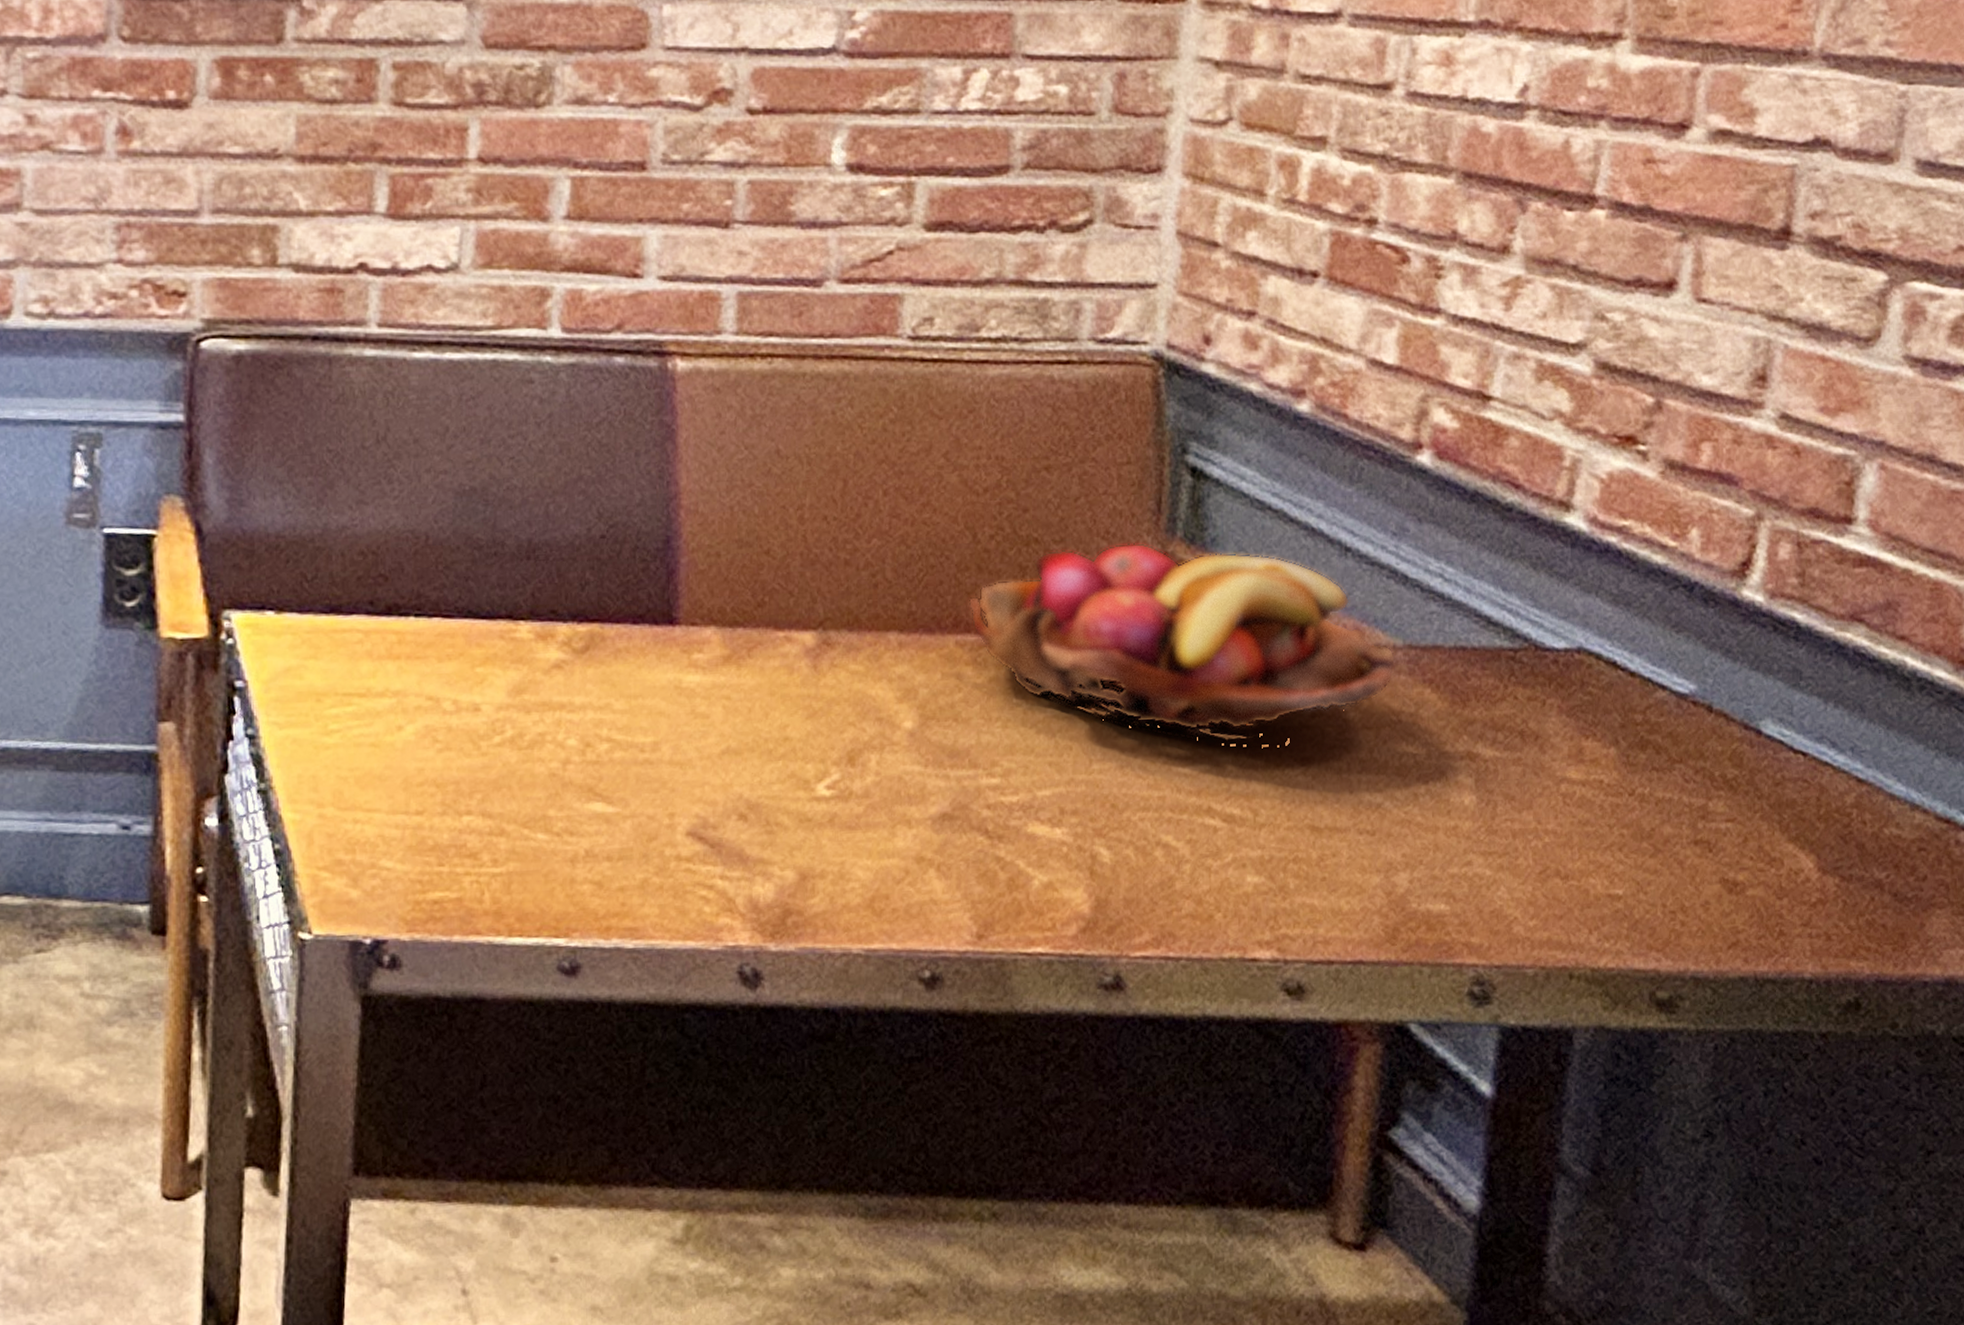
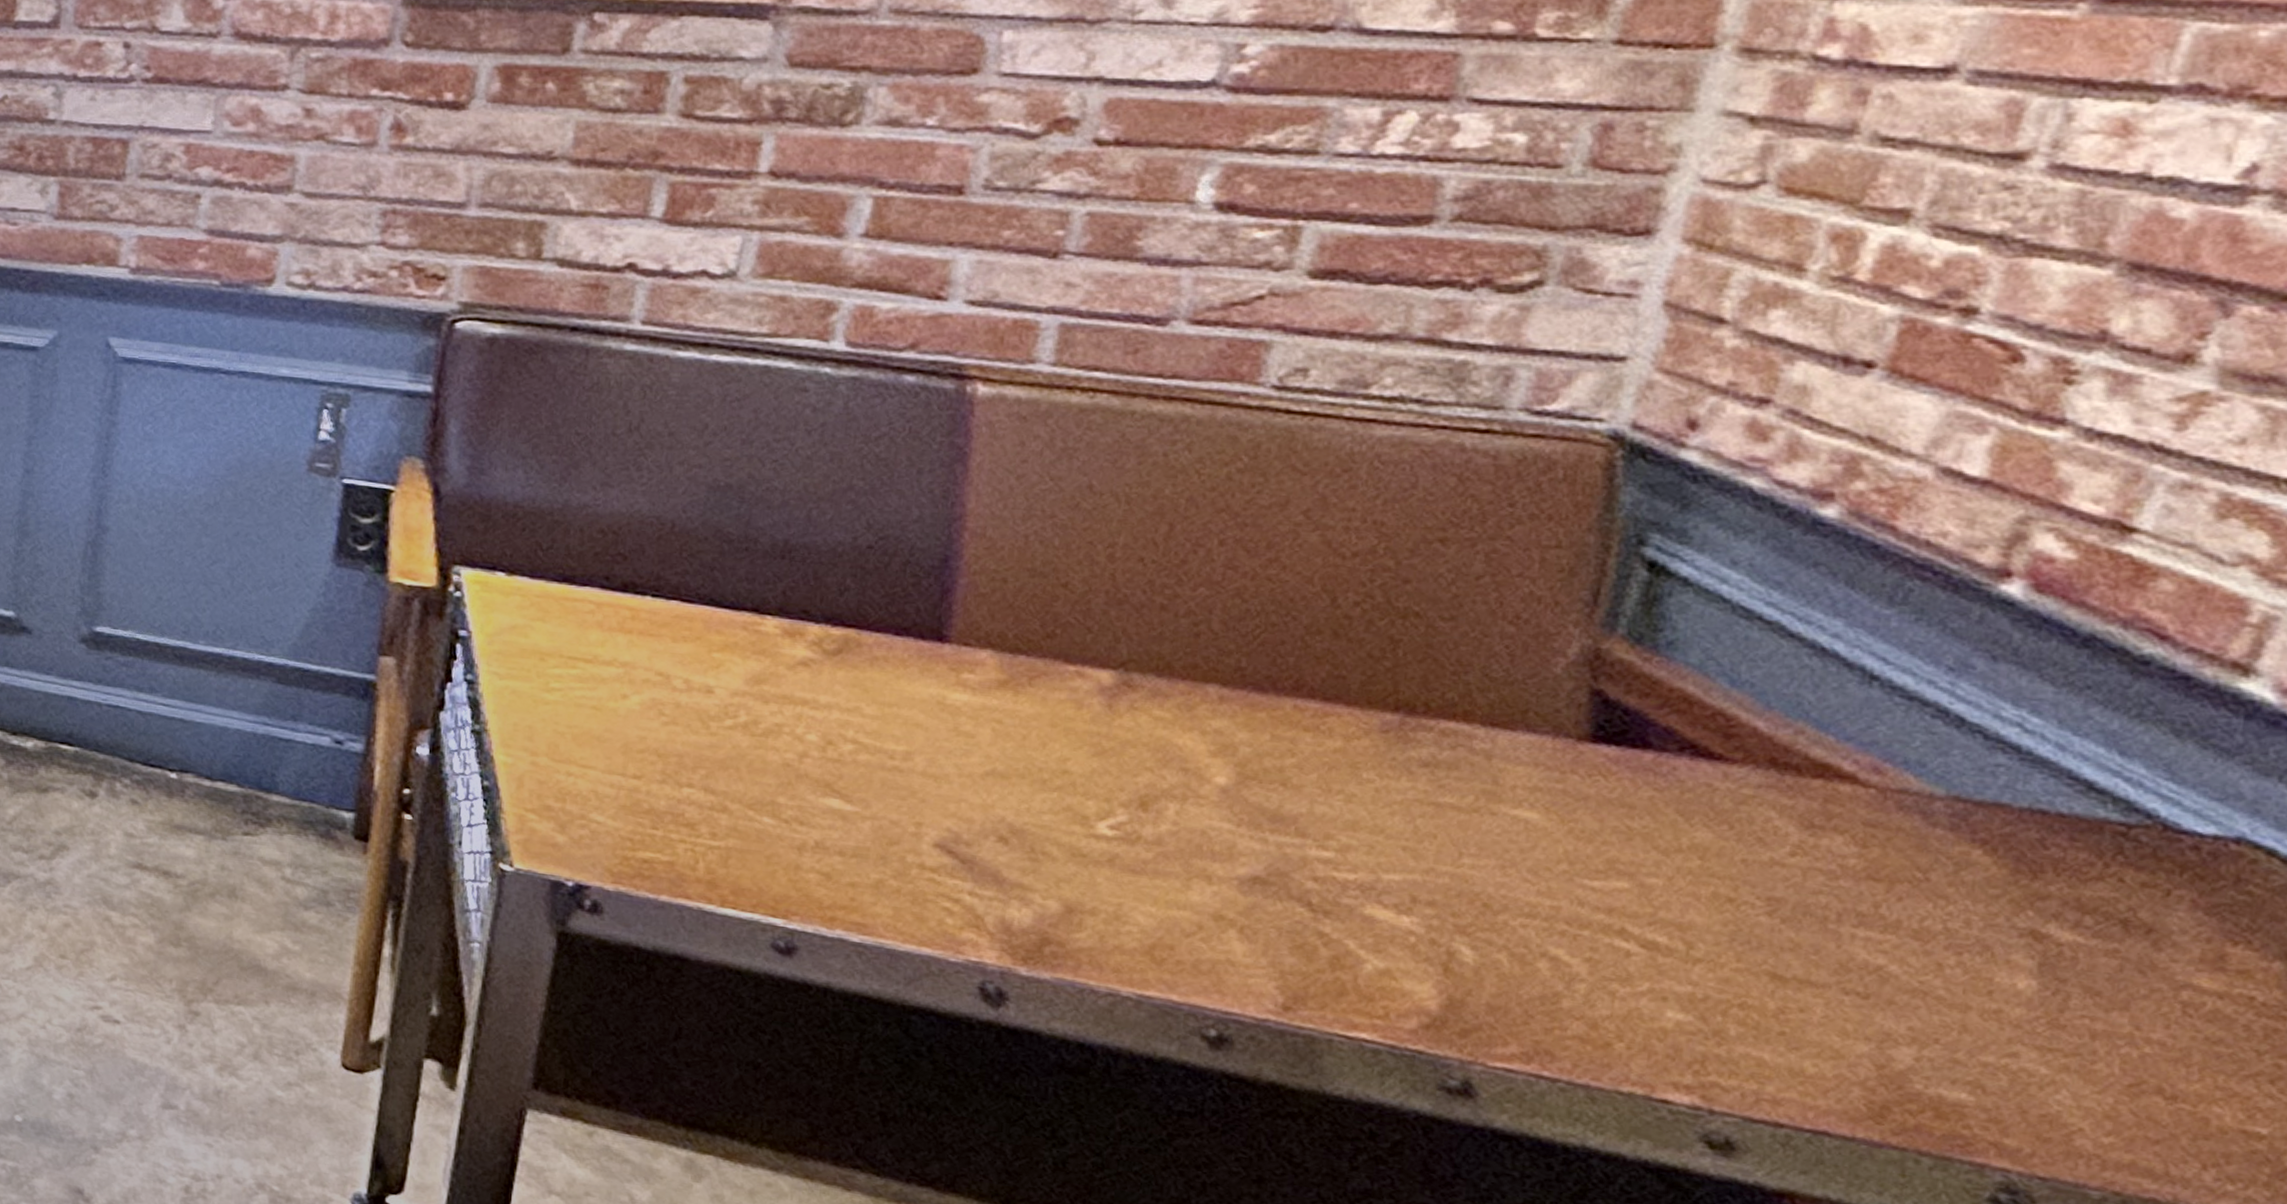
fruit basket: present [968,543,1396,747] -> none [1315,627,1932,880]

